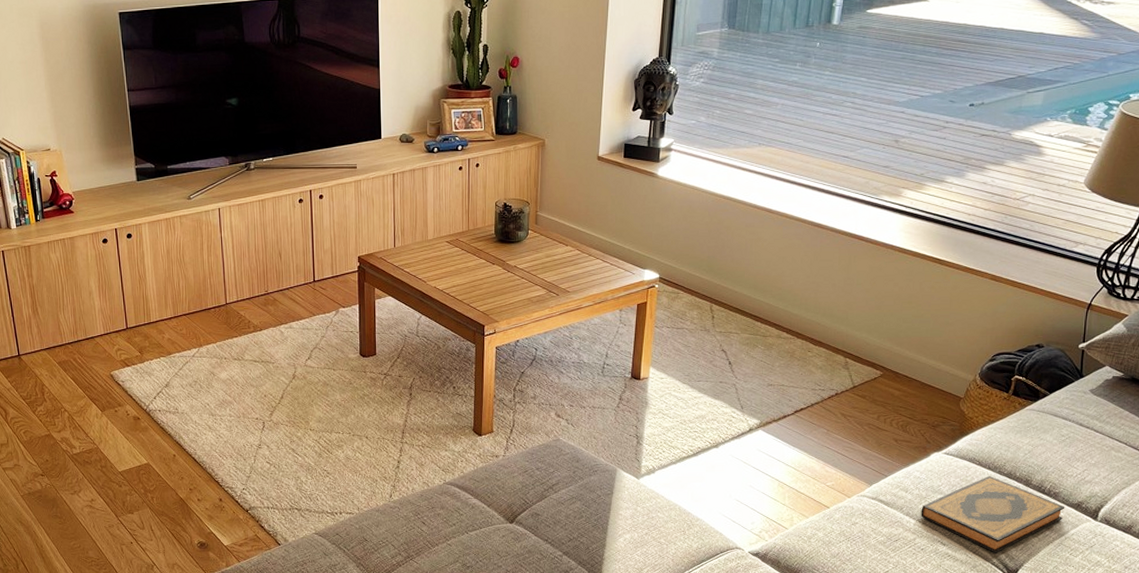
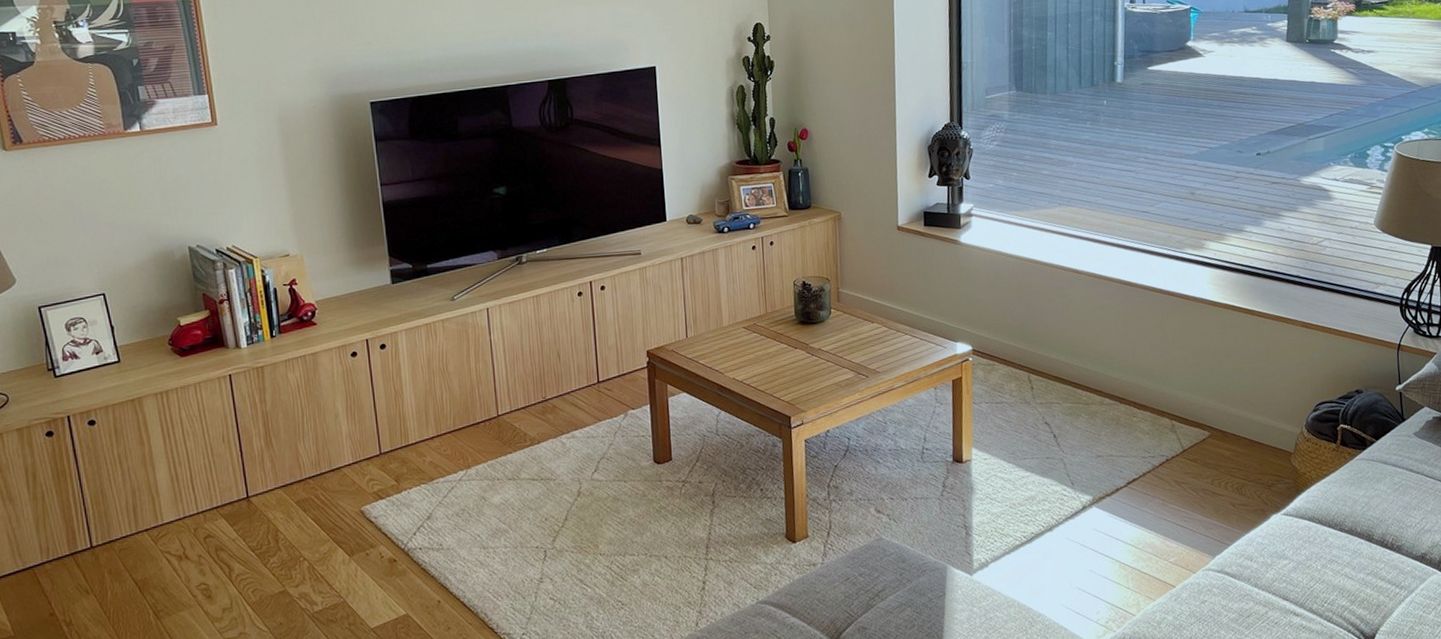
hardback book: present [921,475,1065,553] -> none [1268,534,1410,619]

